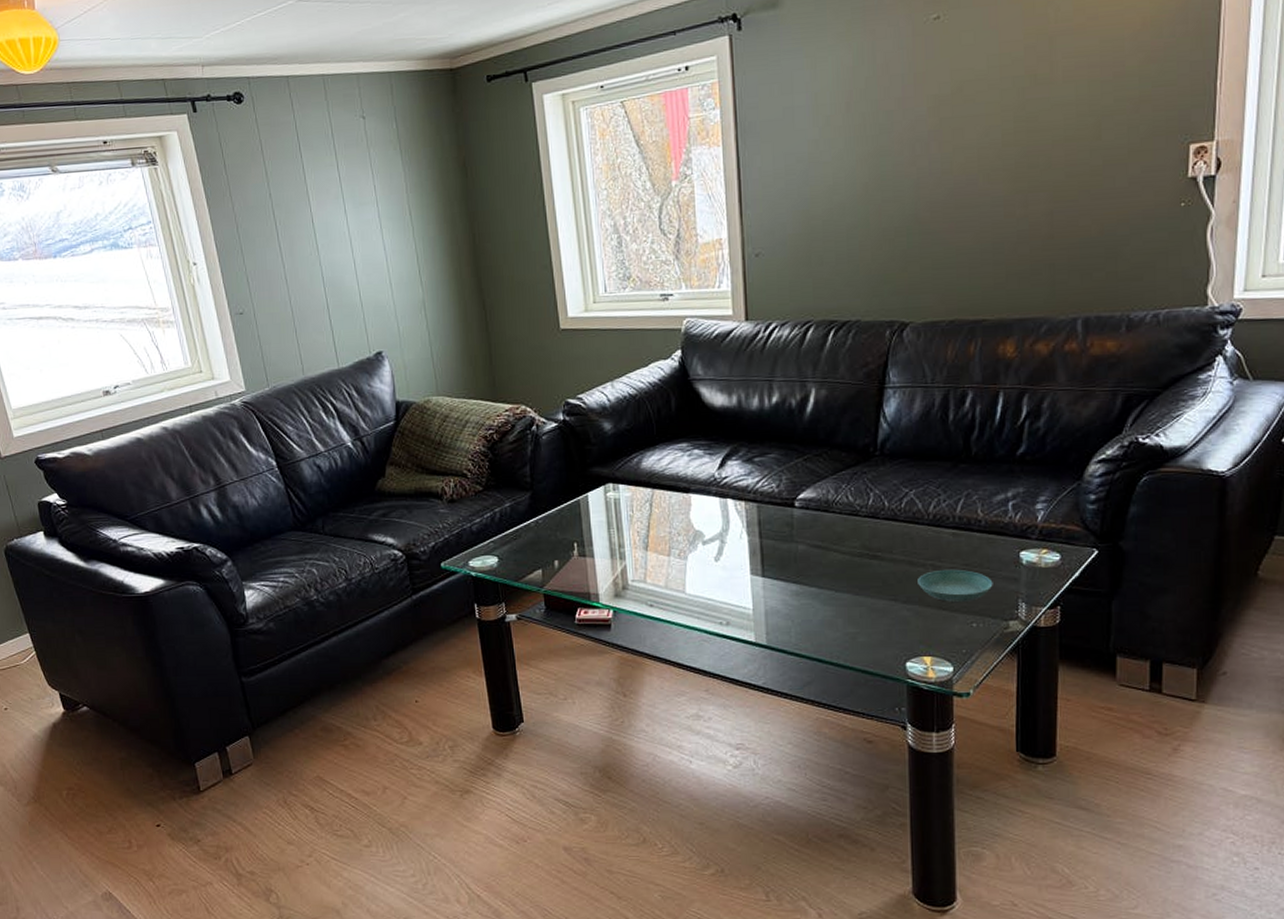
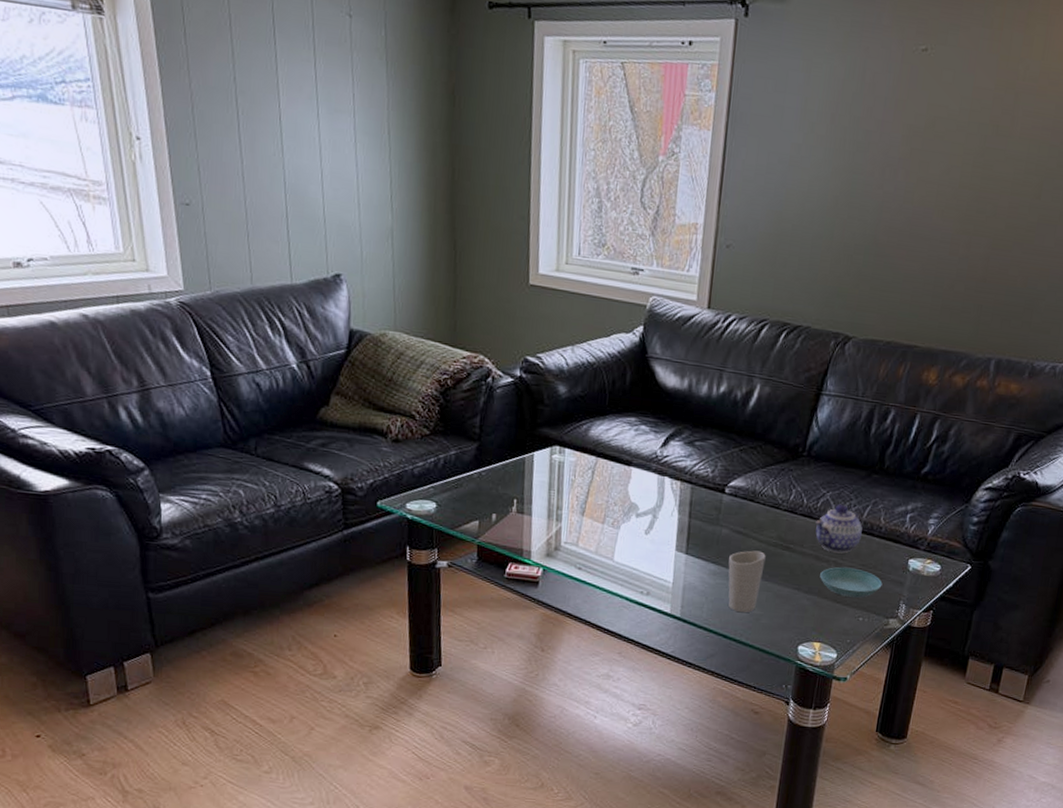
cup: none [811,564,852,633] -> present [728,550,766,613]
teapot: none [902,501,958,555] -> present [815,503,863,554]

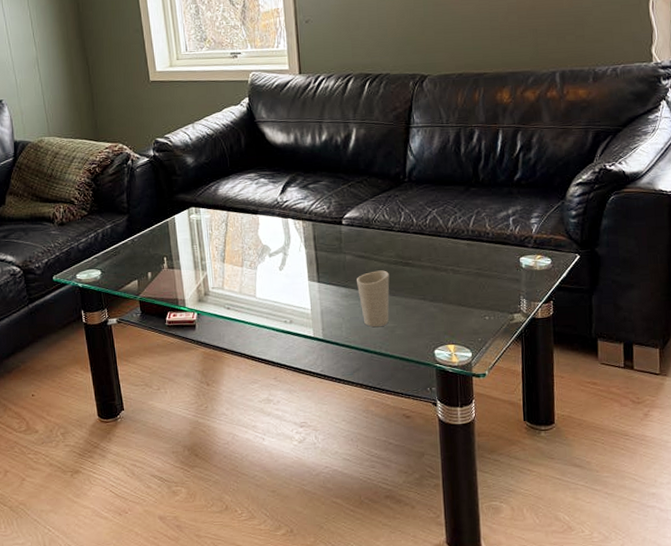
teapot: present [815,503,863,554] -> none [428,218,472,262]
saucer: present [820,567,883,598] -> none [441,272,500,300]

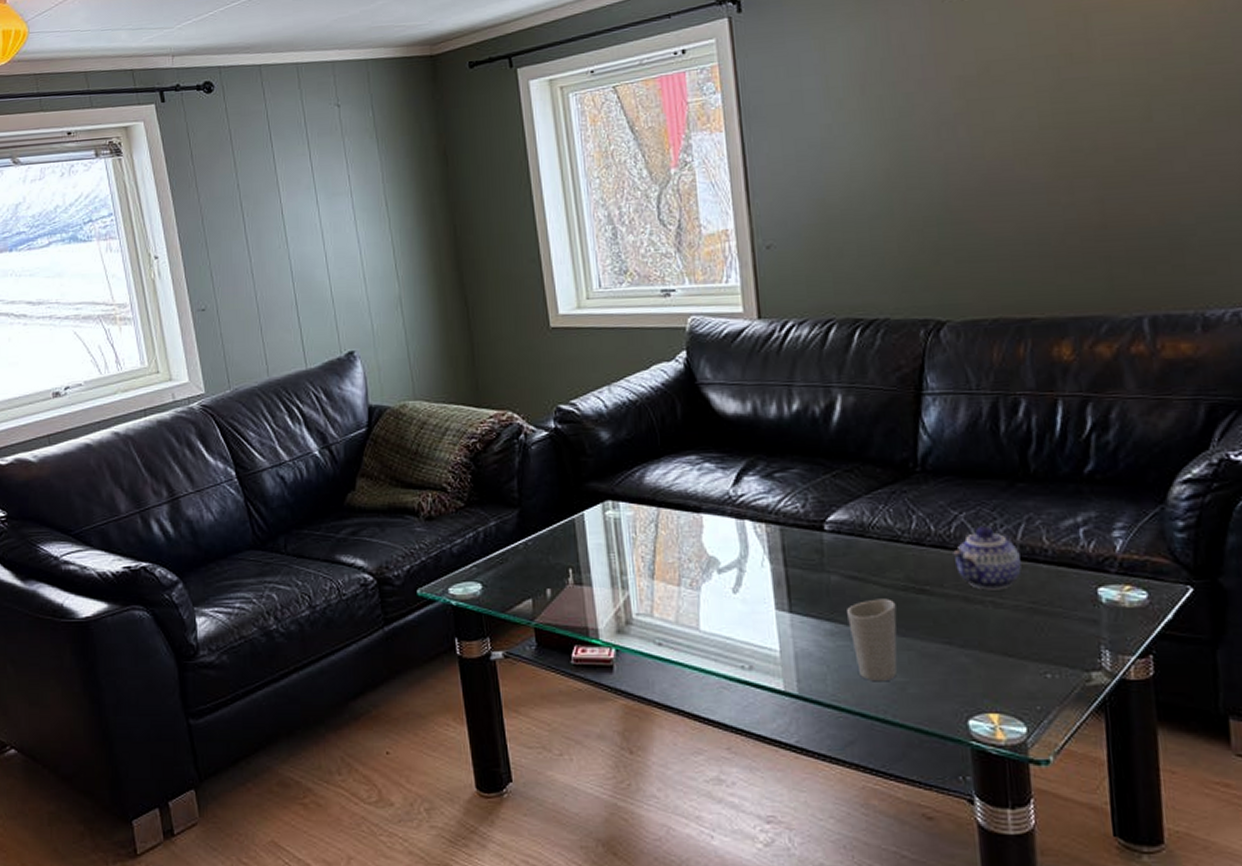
teapot: none [428,218,472,262] -> present [953,526,1022,590]

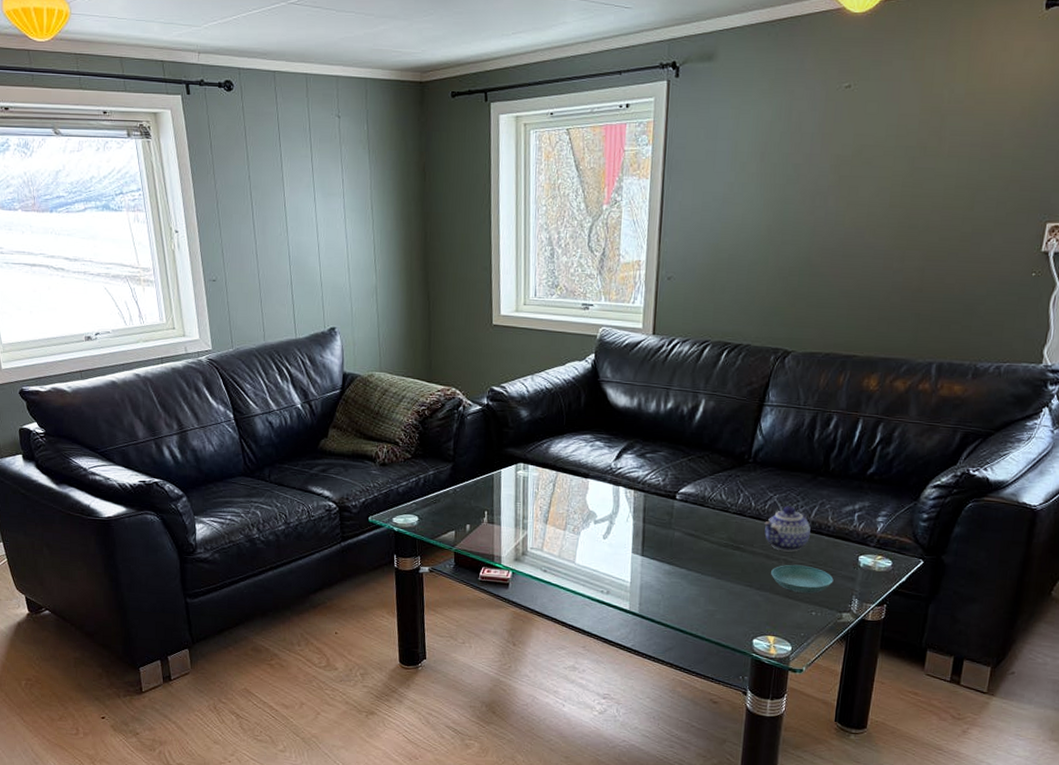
cup: present [847,598,897,682] -> none [682,551,718,609]
saucer: none [975,607,1068,647] -> present [771,564,834,594]

